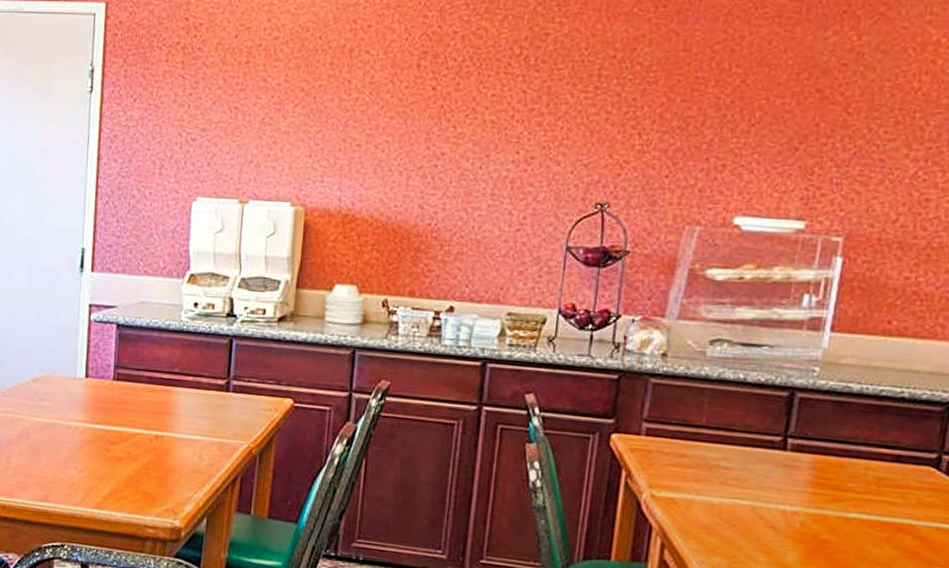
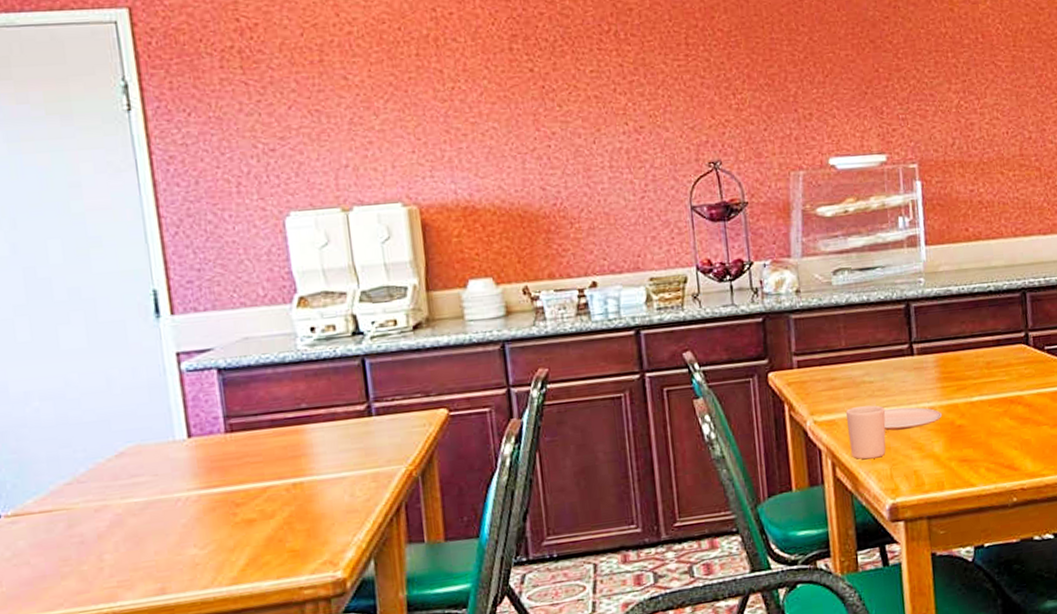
mug: none [685,490,737,551] -> present [845,405,886,460]
plate: none [730,501,806,531] -> present [883,407,943,431]

